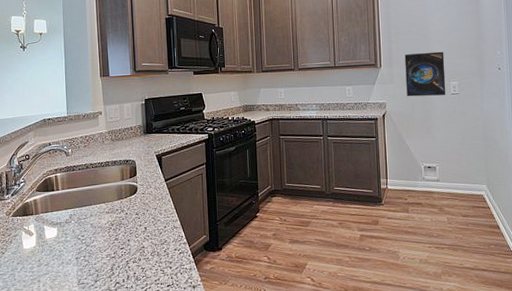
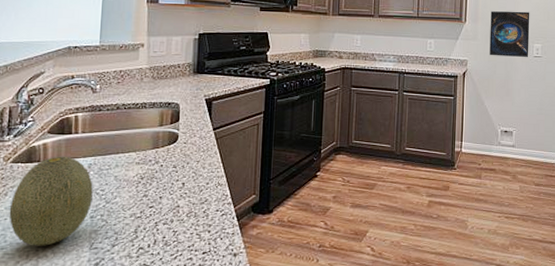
fruit: none [15,209,76,283] -> present [9,156,93,246]

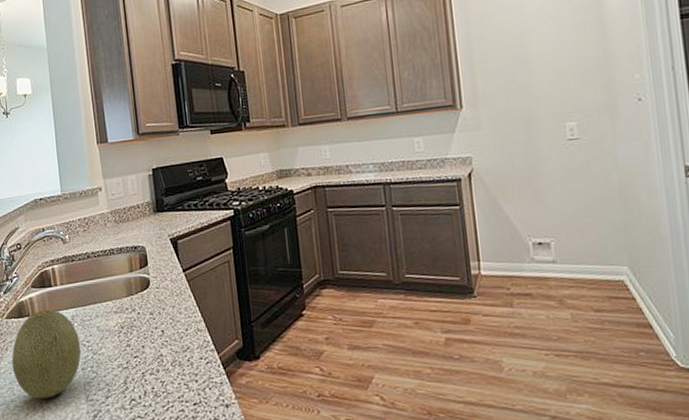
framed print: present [489,11,530,57] -> none [495,80,560,147]

